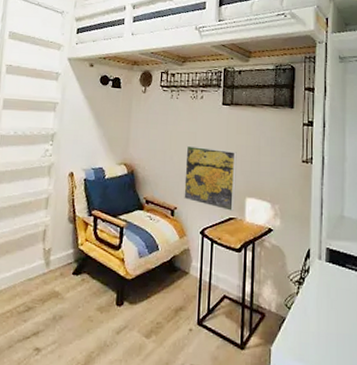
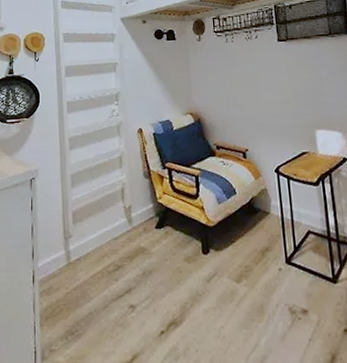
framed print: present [184,145,237,212] -> none [248,85,306,147]

